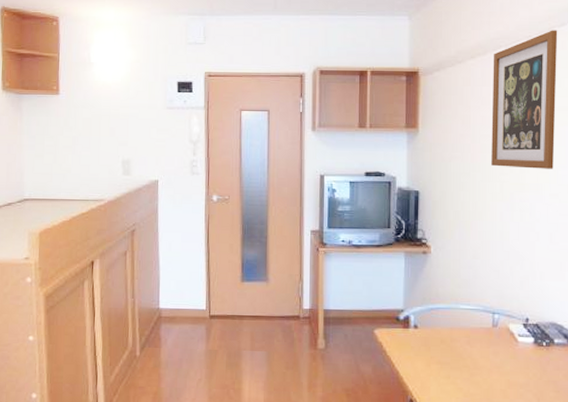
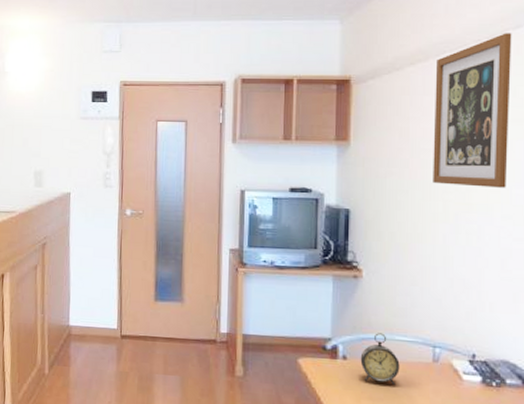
alarm clock: none [429,303,464,350] -> present [360,333,400,386]

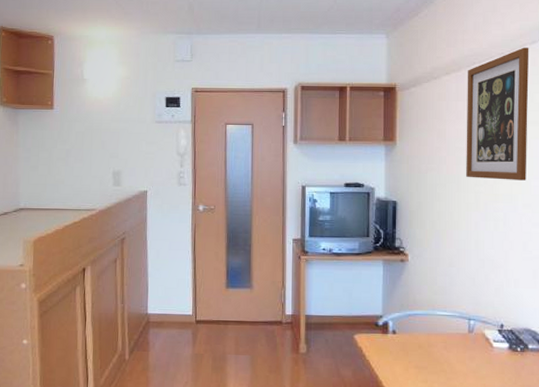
alarm clock: present [360,333,400,386] -> none [407,309,441,355]

